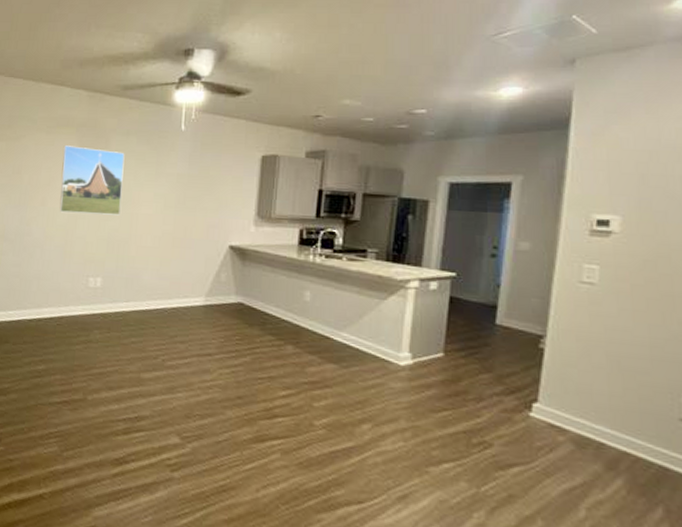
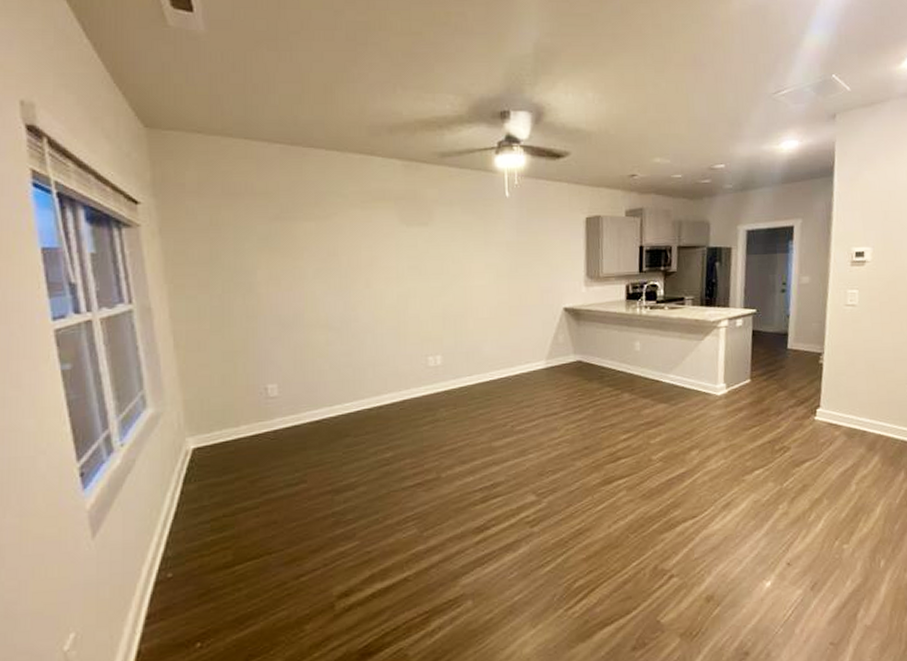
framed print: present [59,145,125,216] -> none [383,221,453,292]

